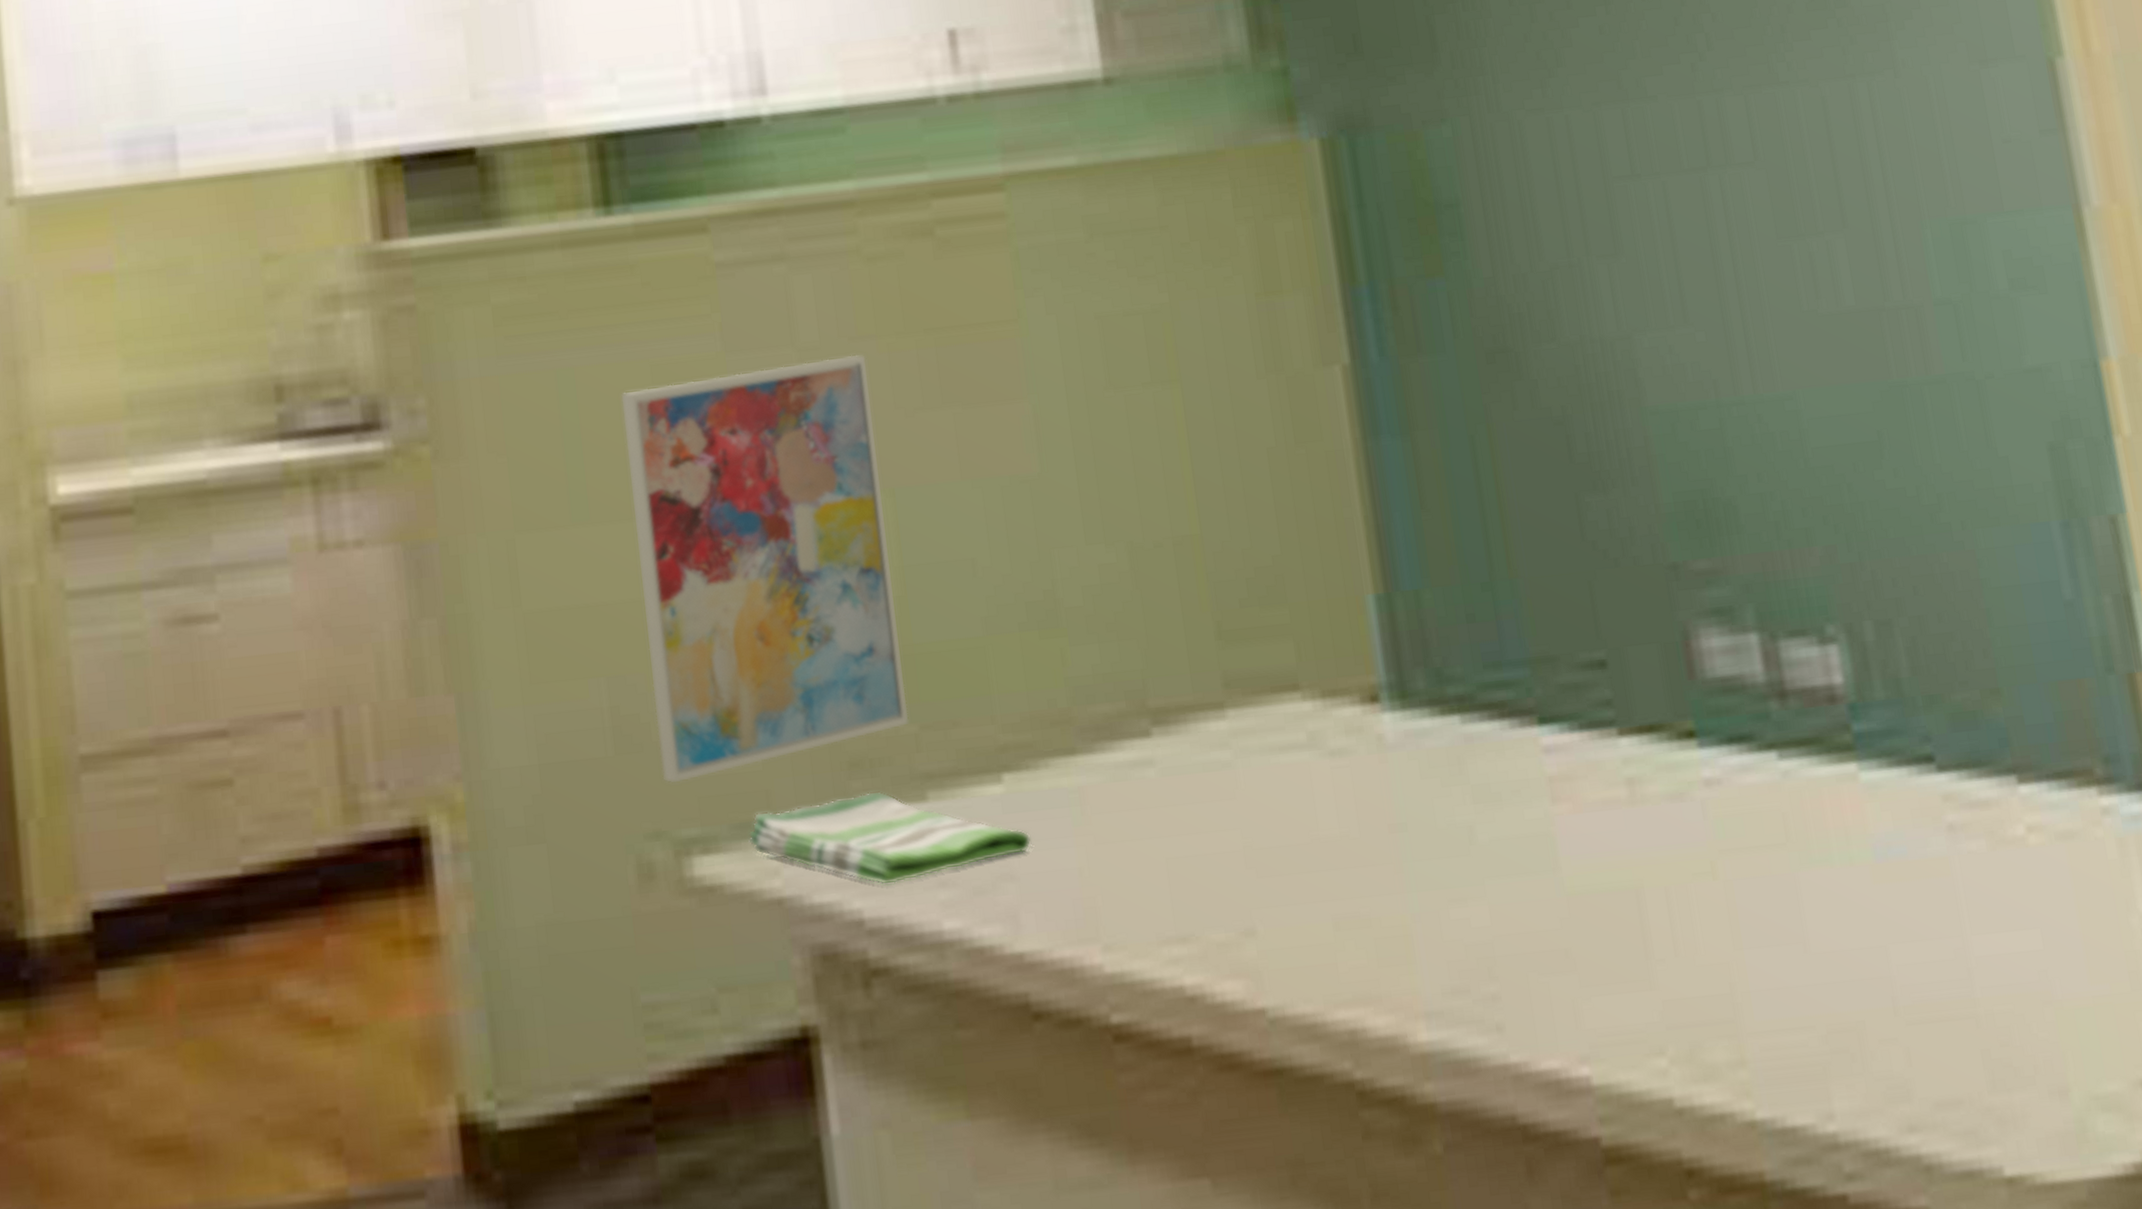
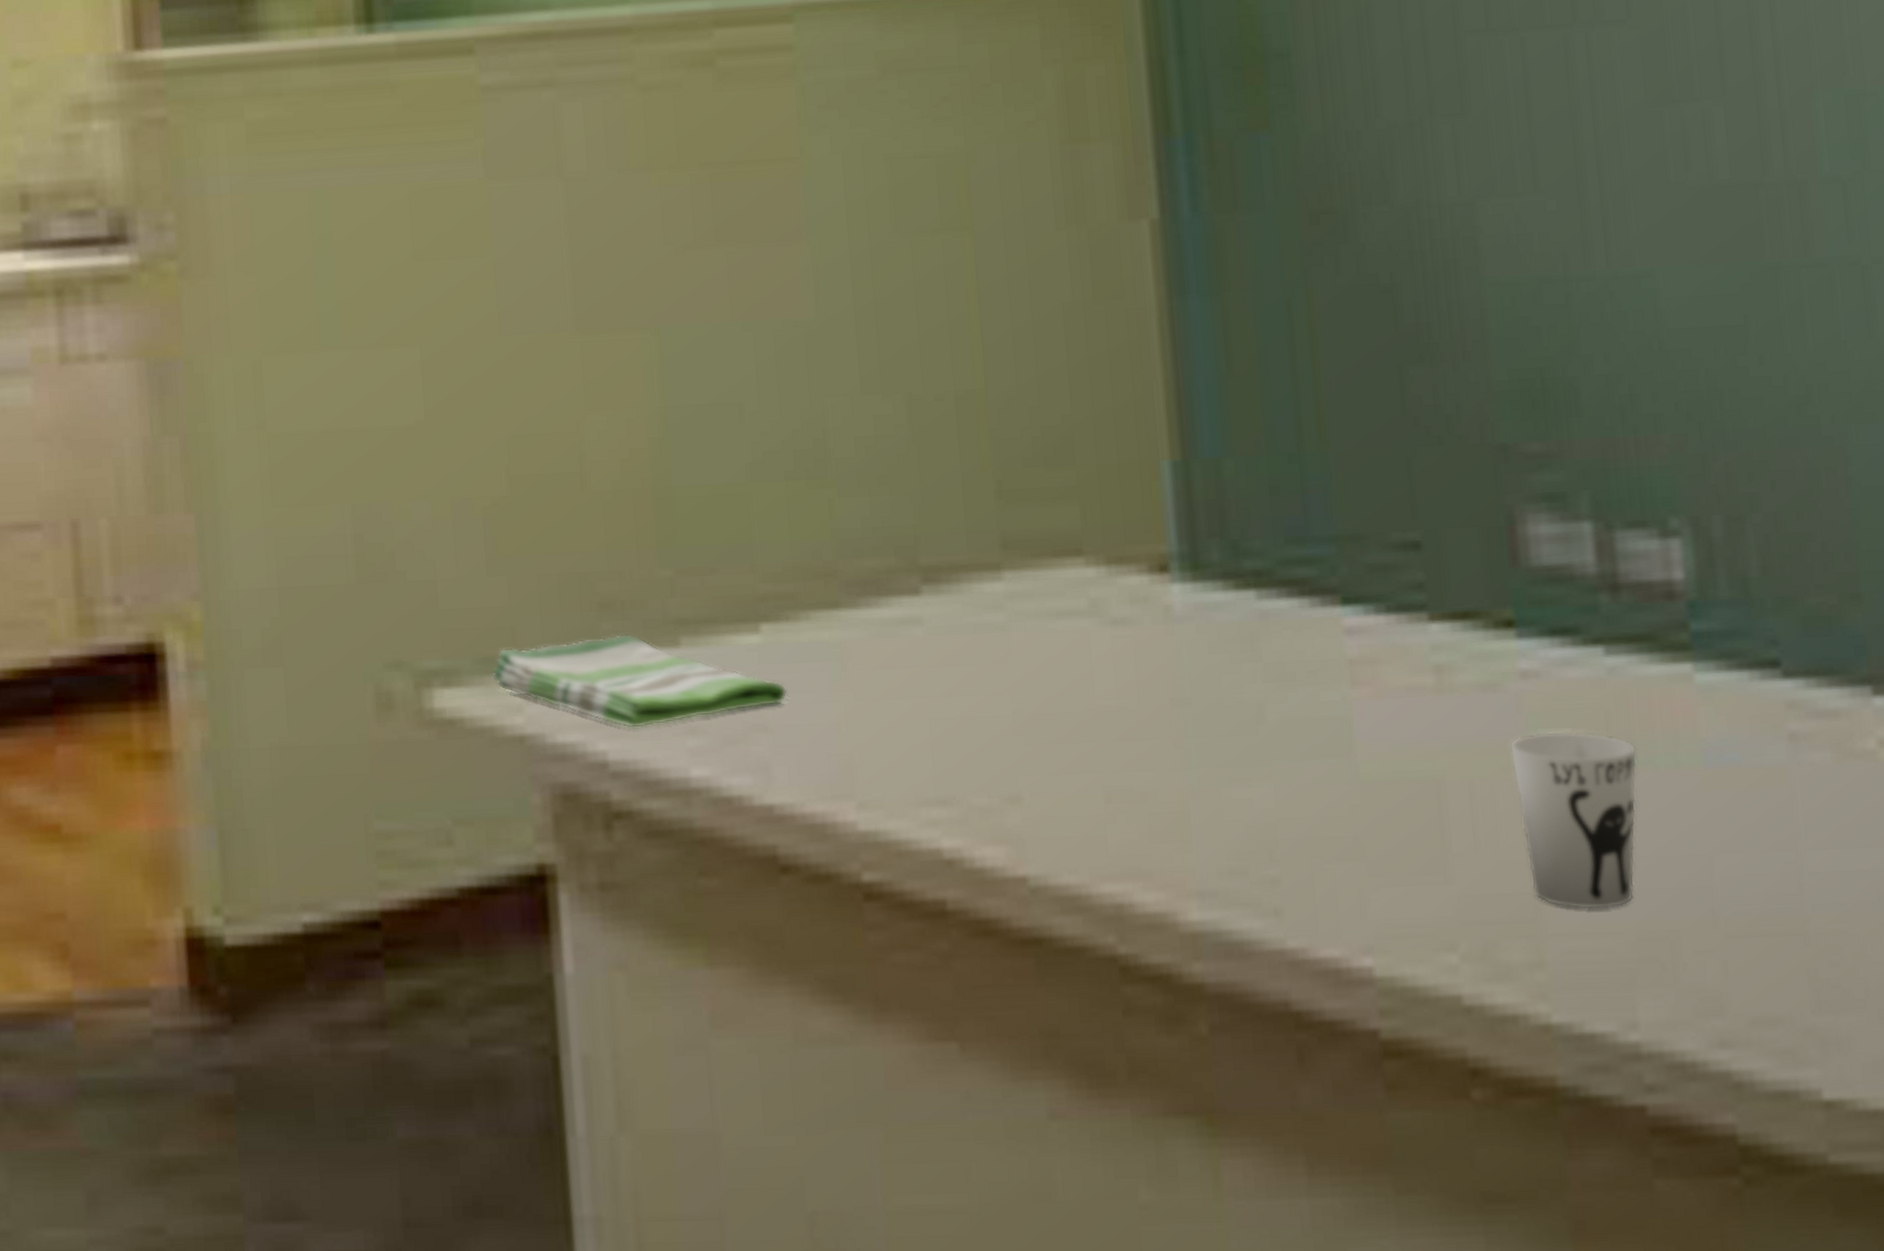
wall art: present [620,354,910,784] -> none [376,187,665,615]
cup: none [1699,834,1822,1006] -> present [1509,730,1637,910]

